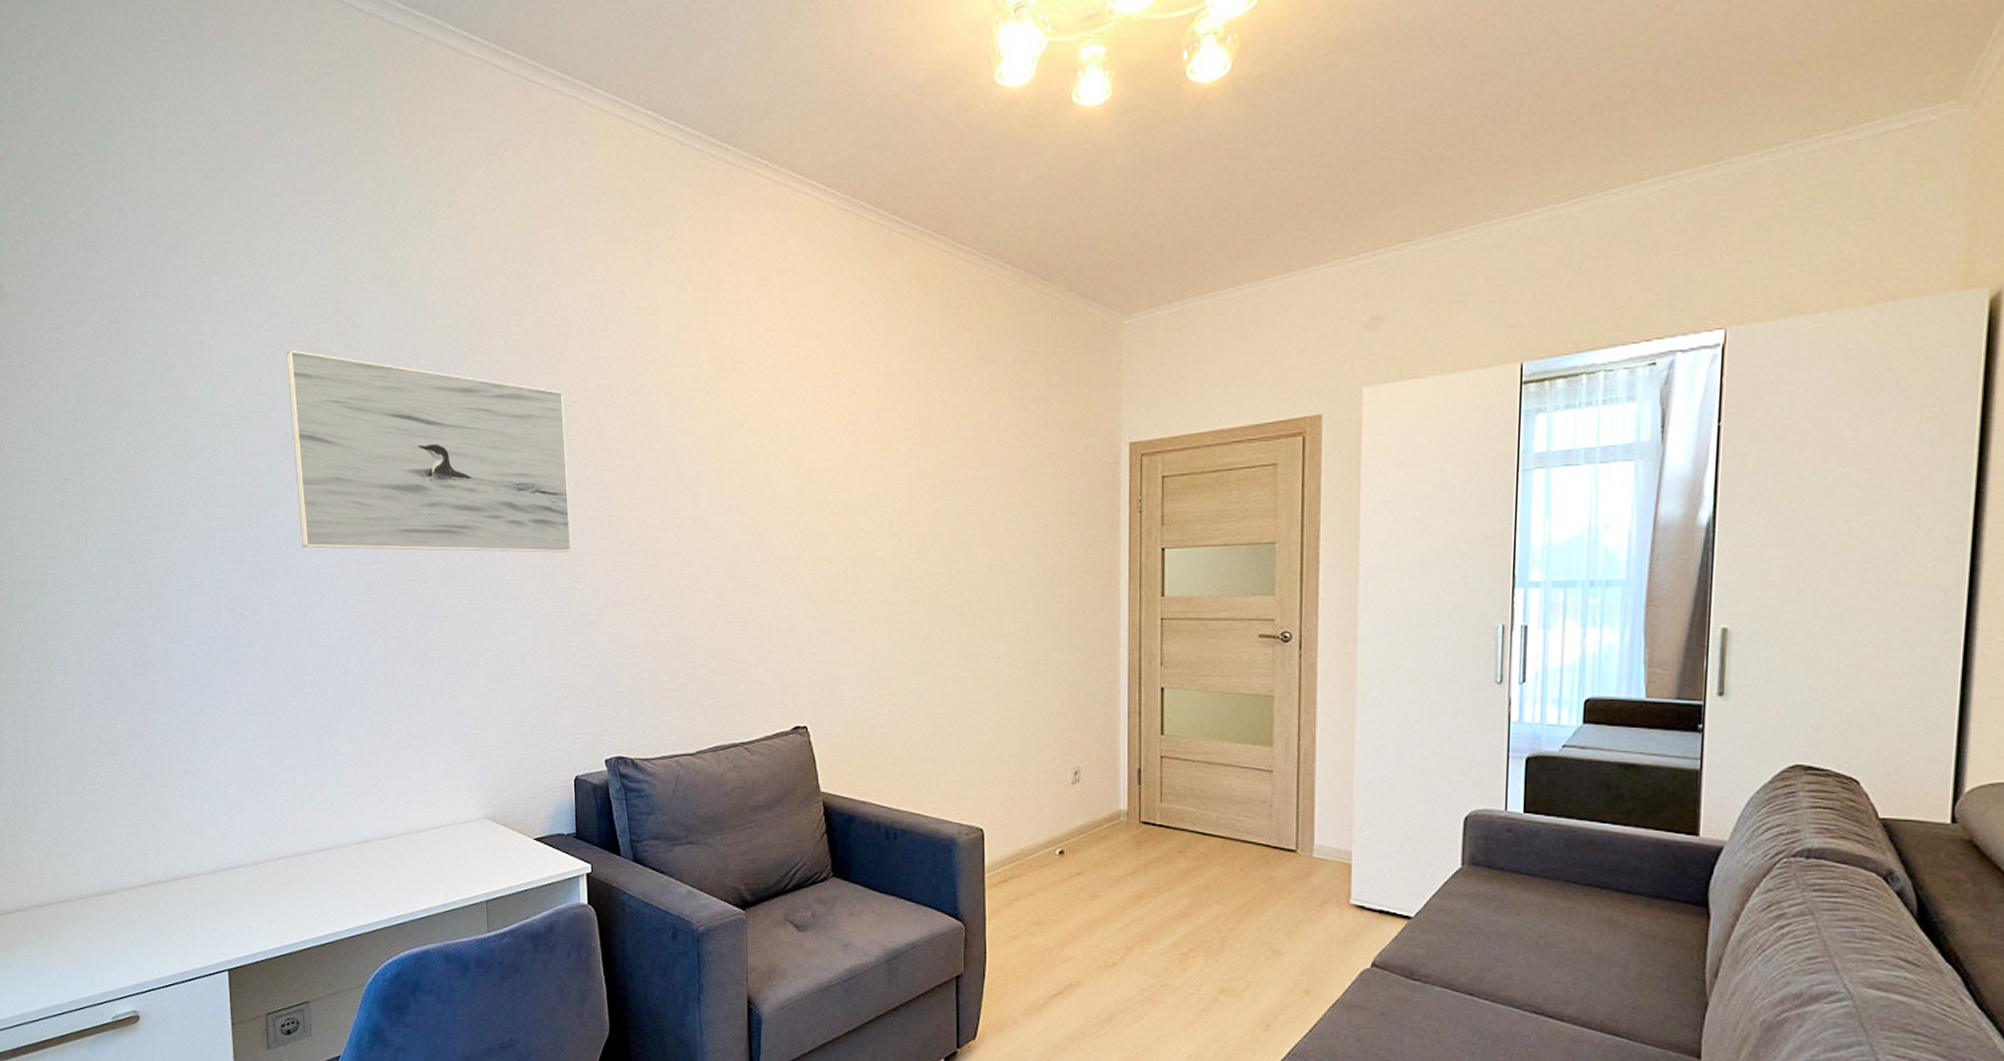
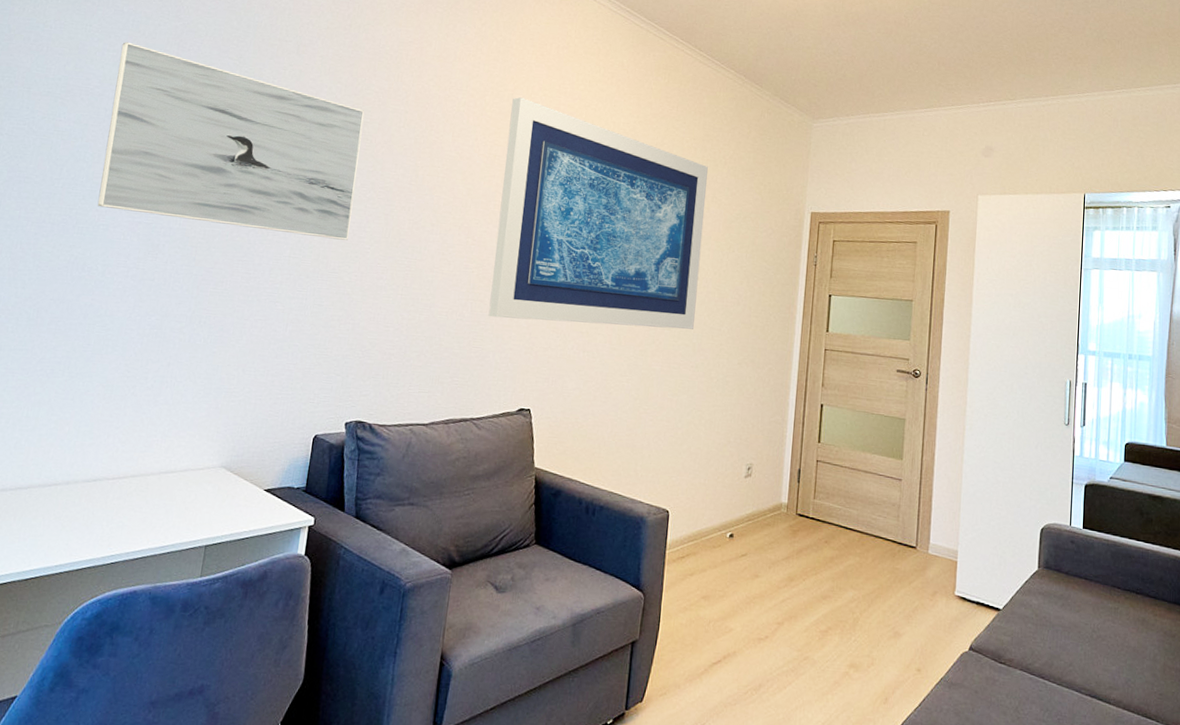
wall art: none [733,345,990,624] -> present [488,97,708,330]

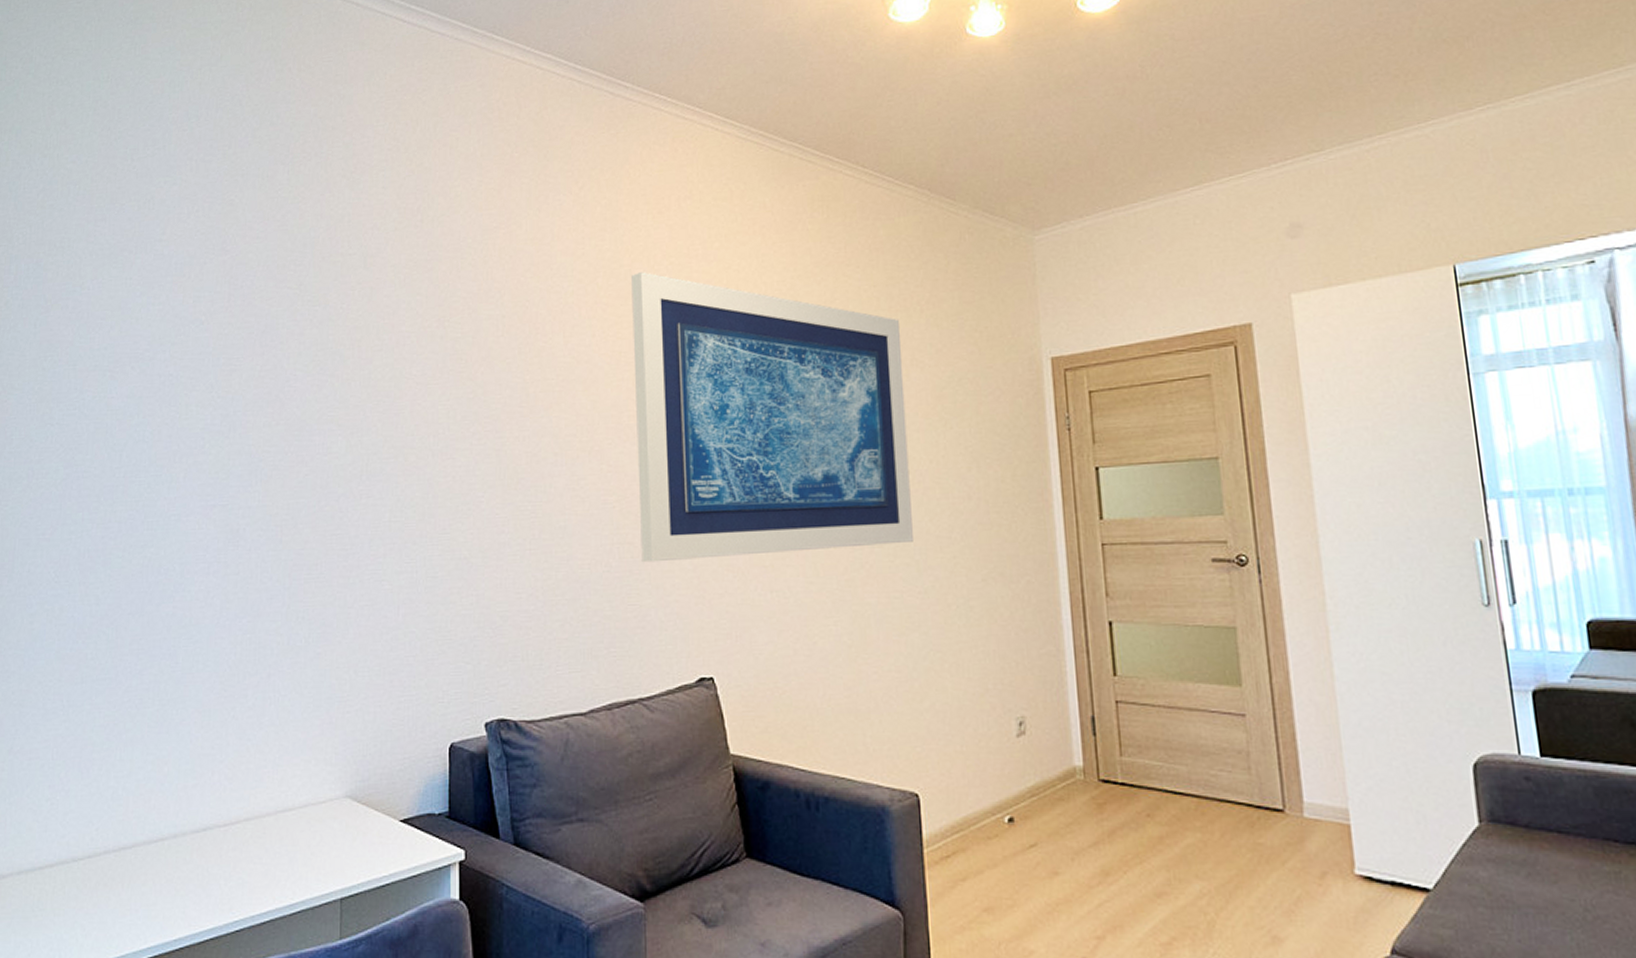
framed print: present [97,42,365,240] -> none [164,290,457,494]

